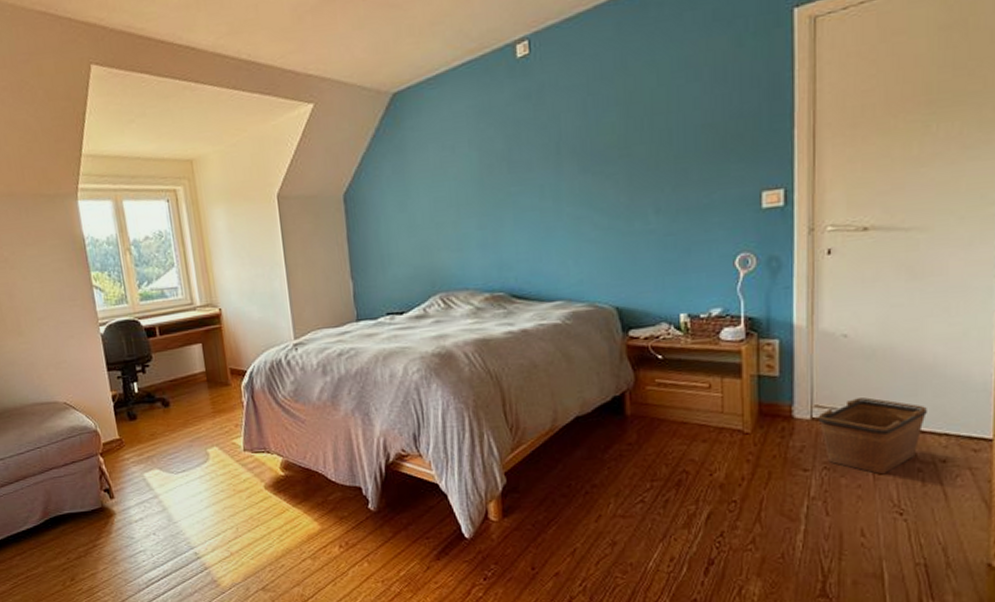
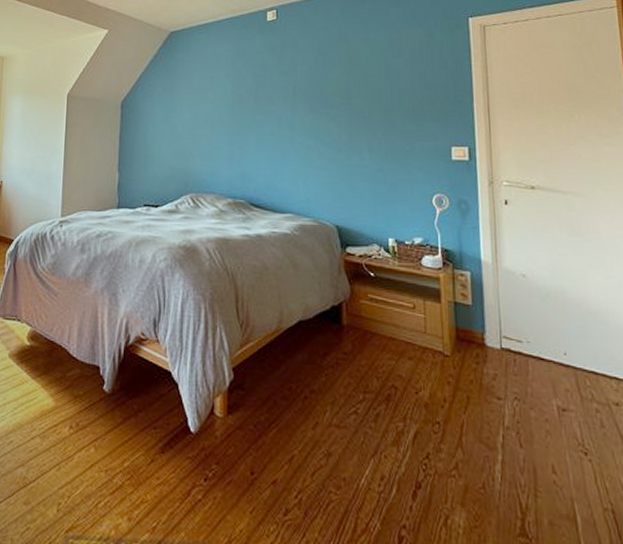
bicycle basket: present [818,397,927,475] -> none [506,334,597,412]

